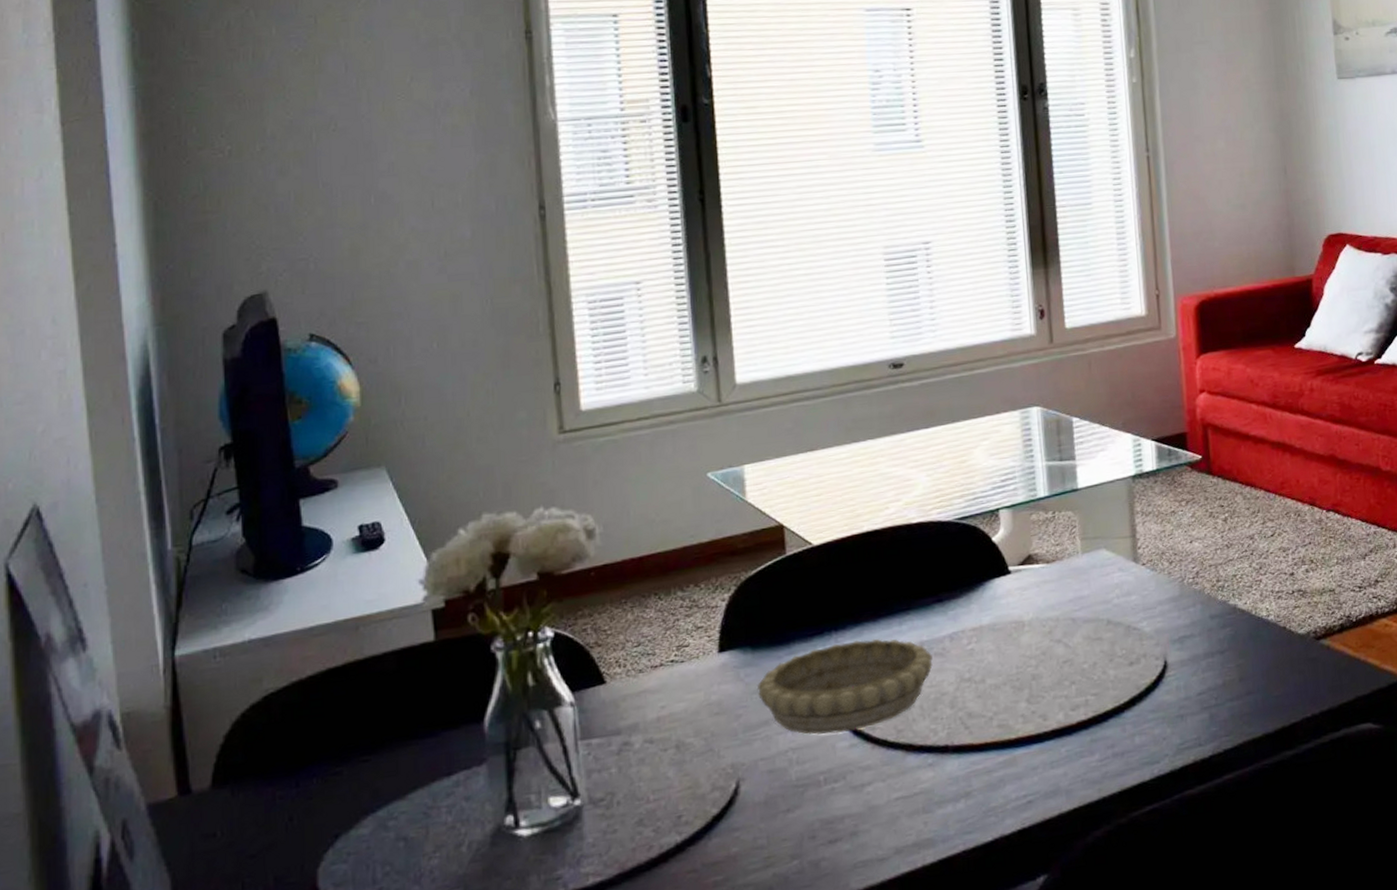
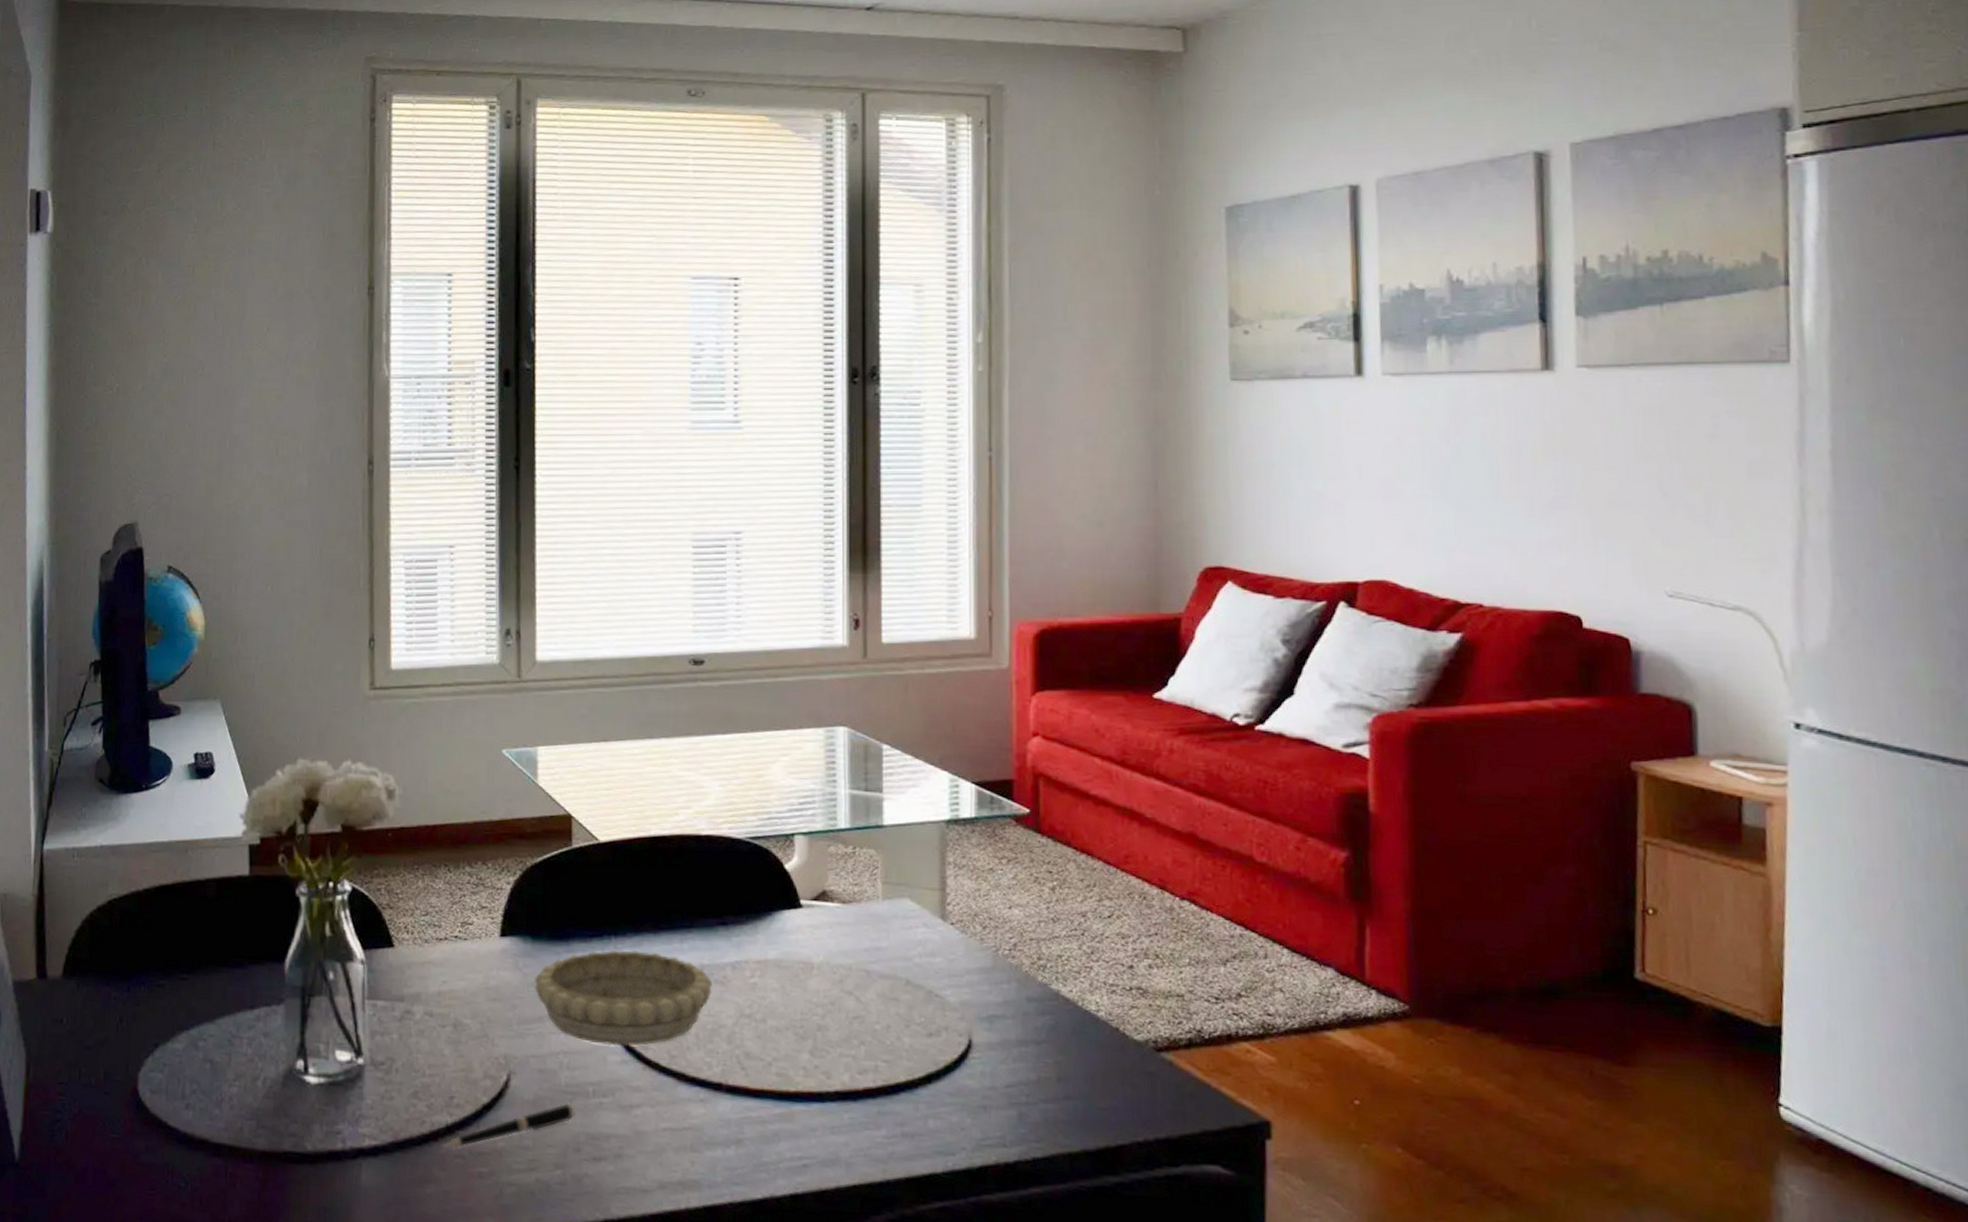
pen: none [672,795,808,867] -> present [441,1103,575,1148]

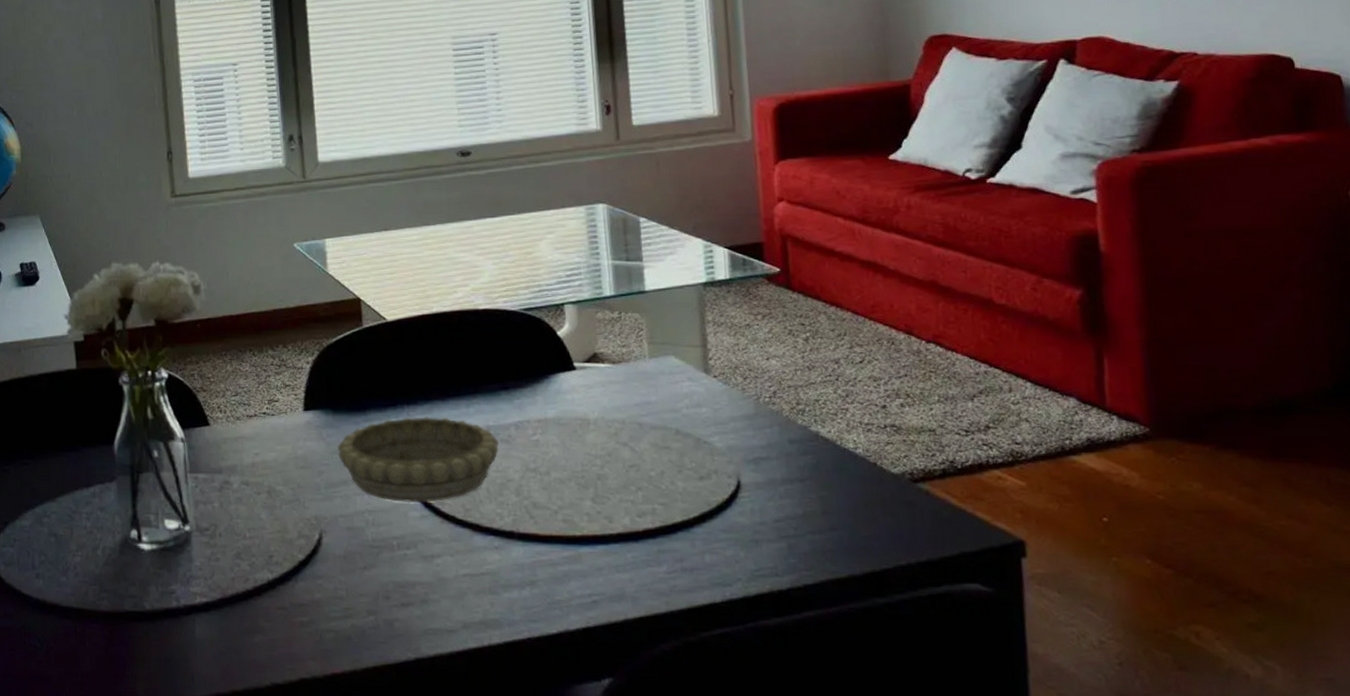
pen: present [441,1103,575,1148] -> none [264,556,383,601]

